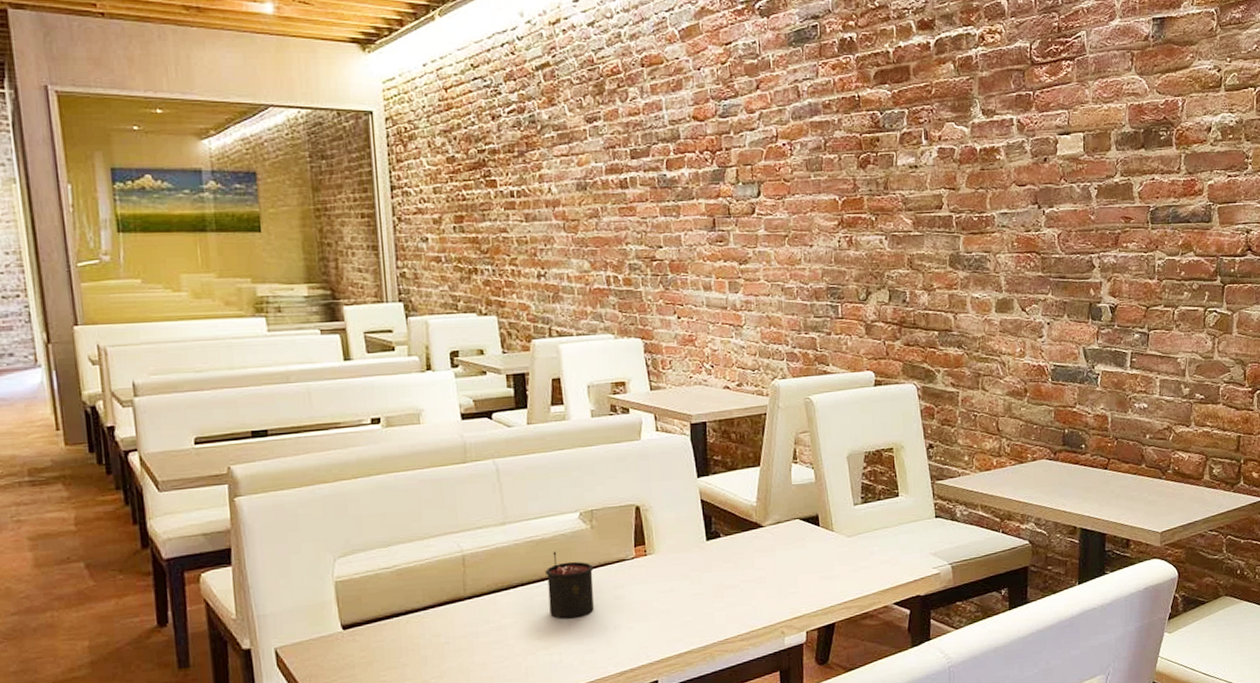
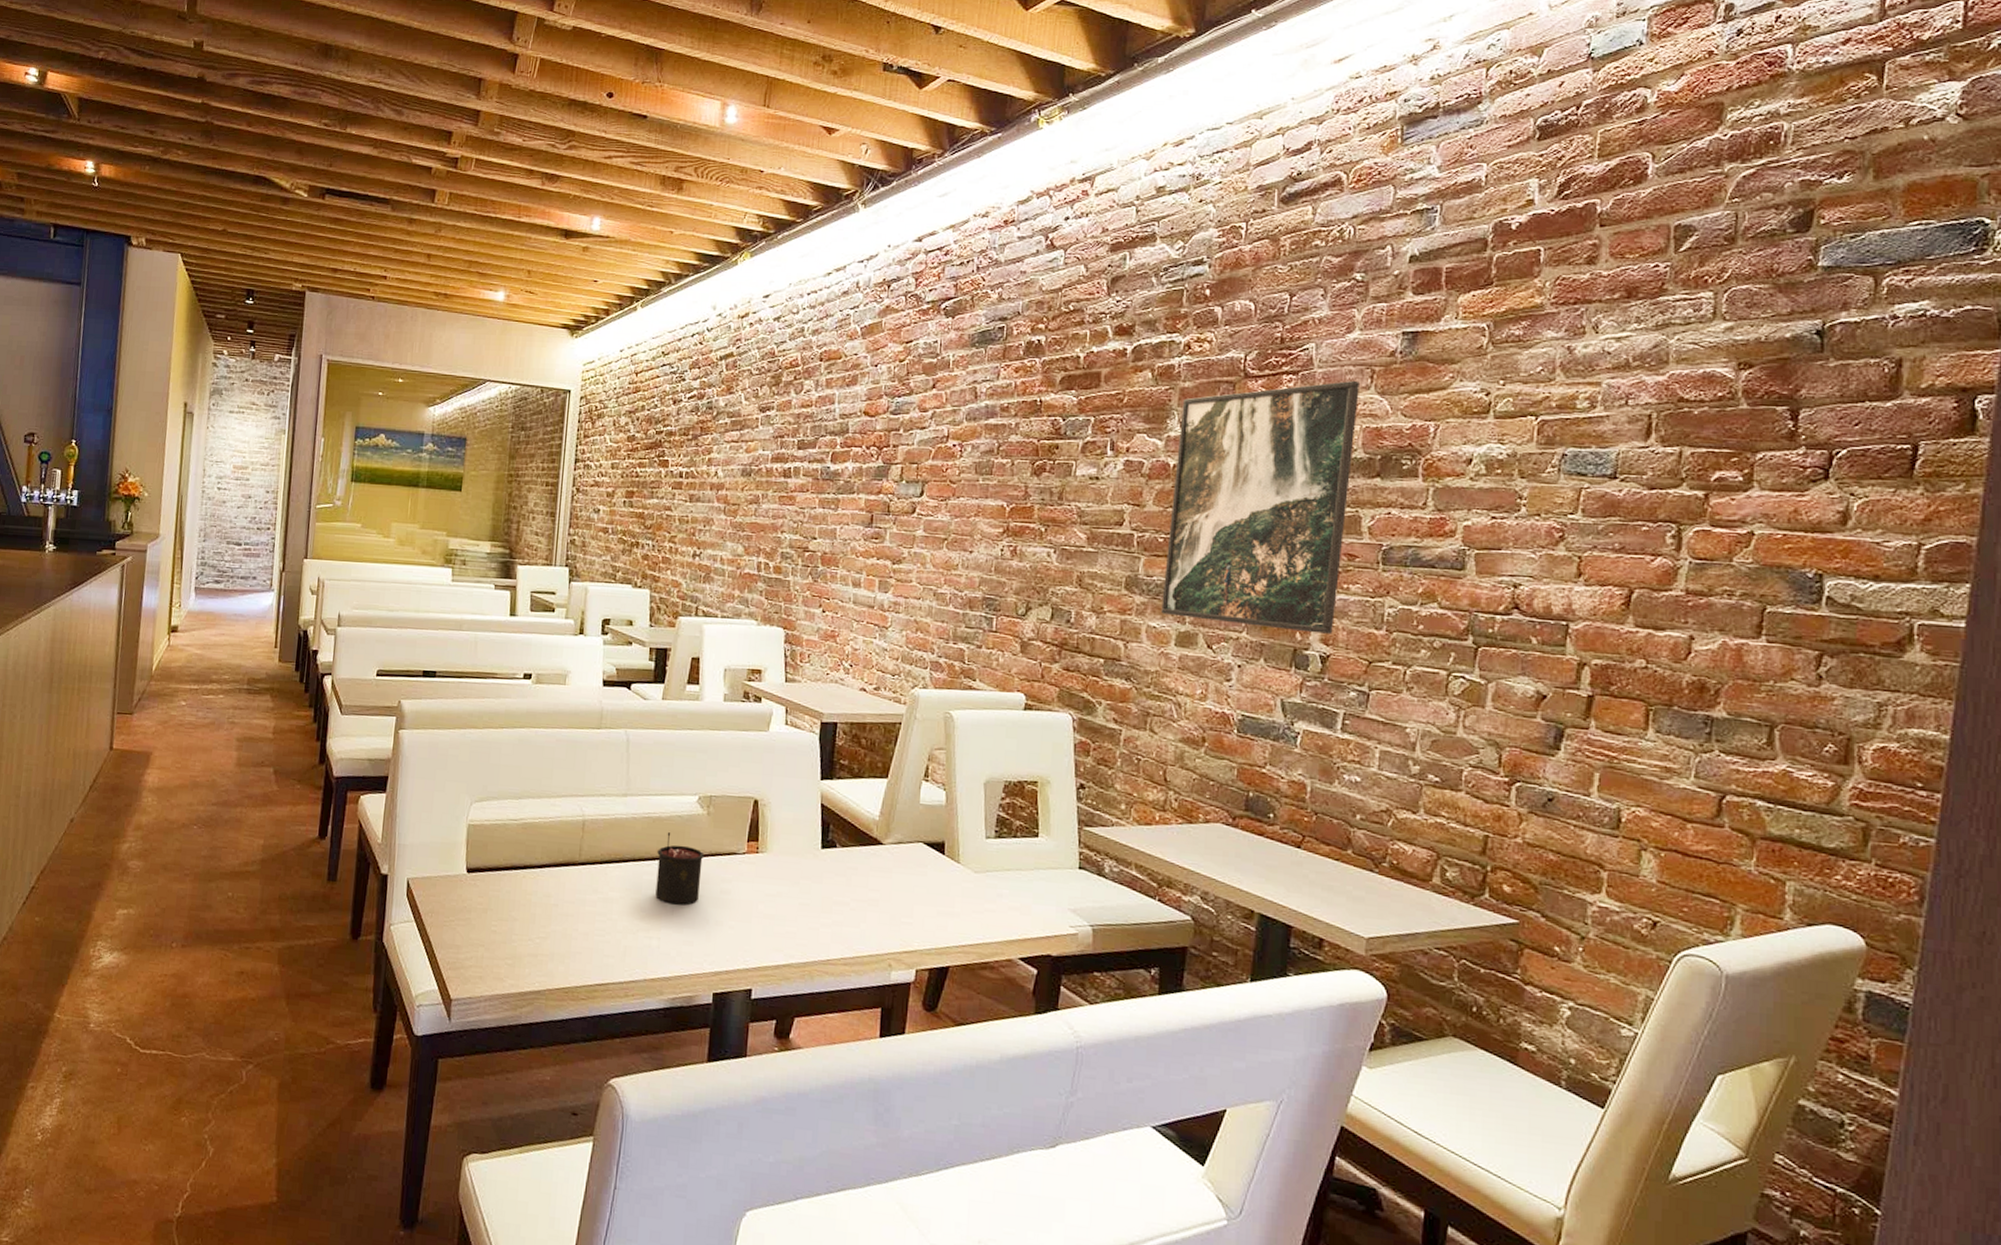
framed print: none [981,63,1124,288] -> present [1161,380,1361,634]

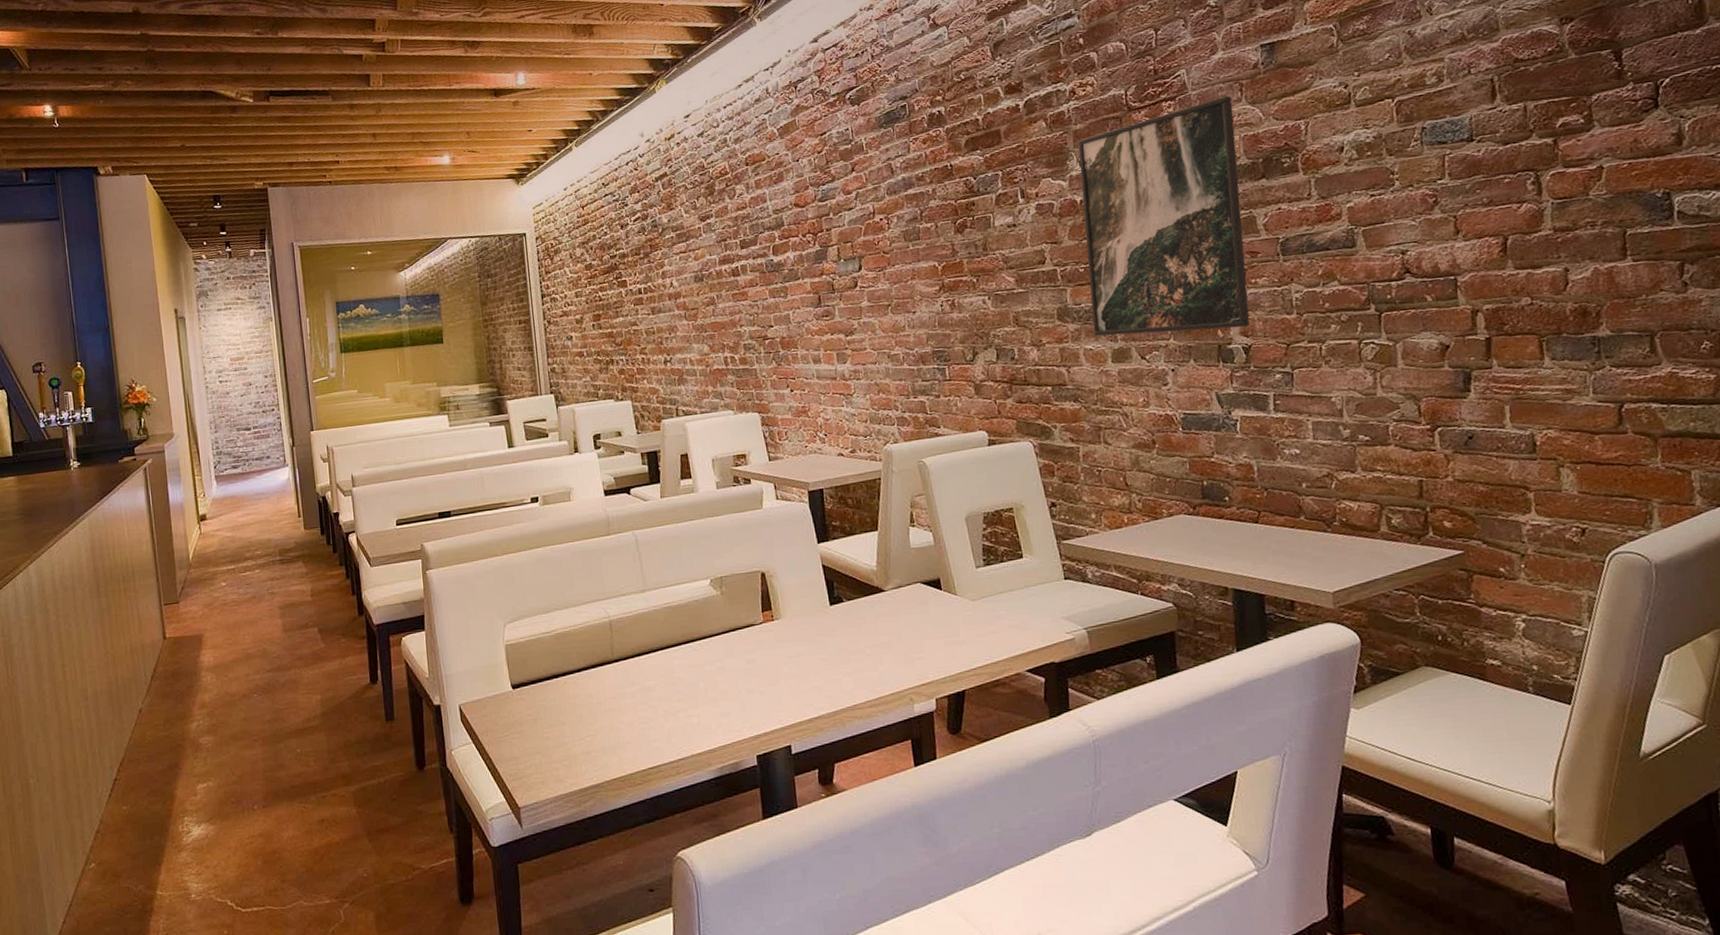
candle: present [655,832,705,904] -> none [682,617,727,681]

